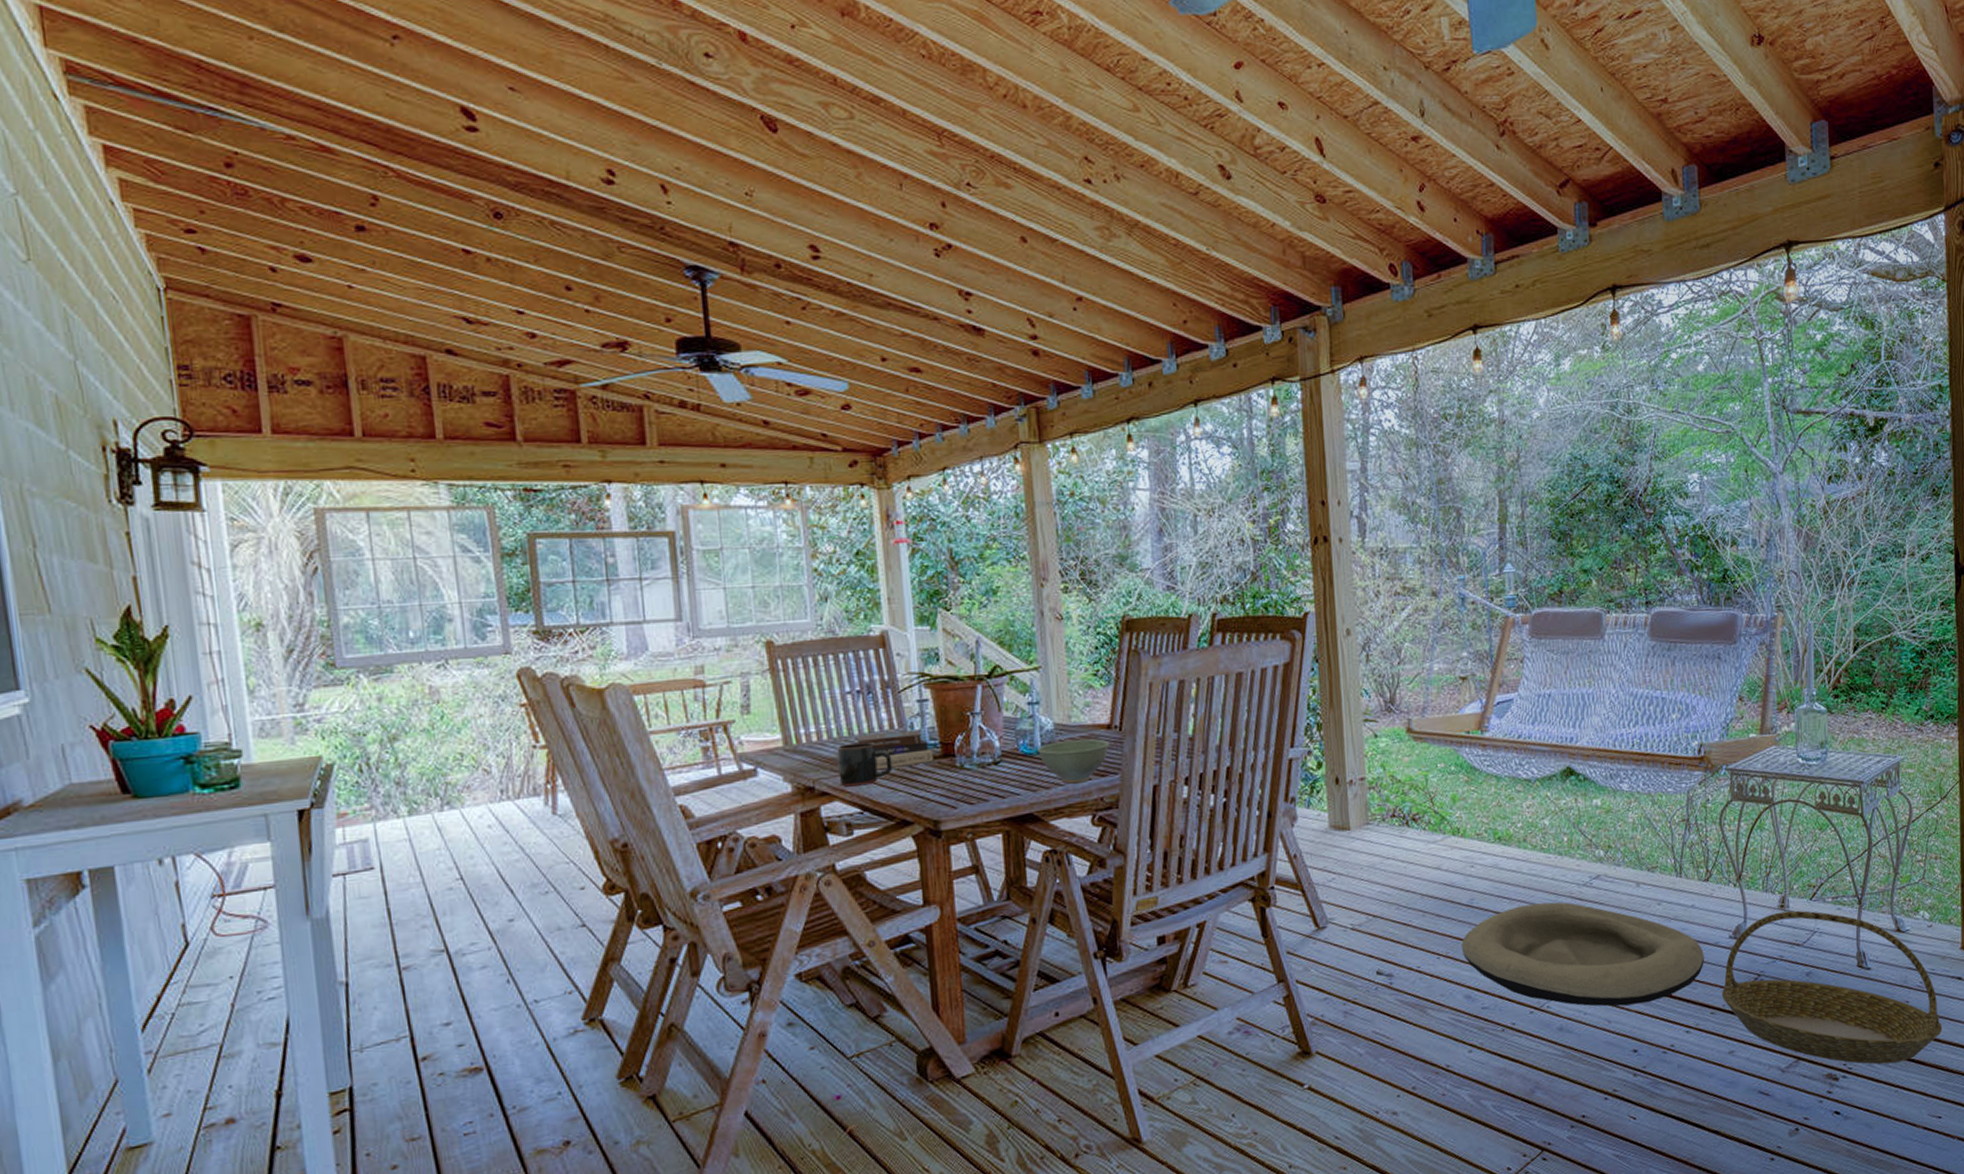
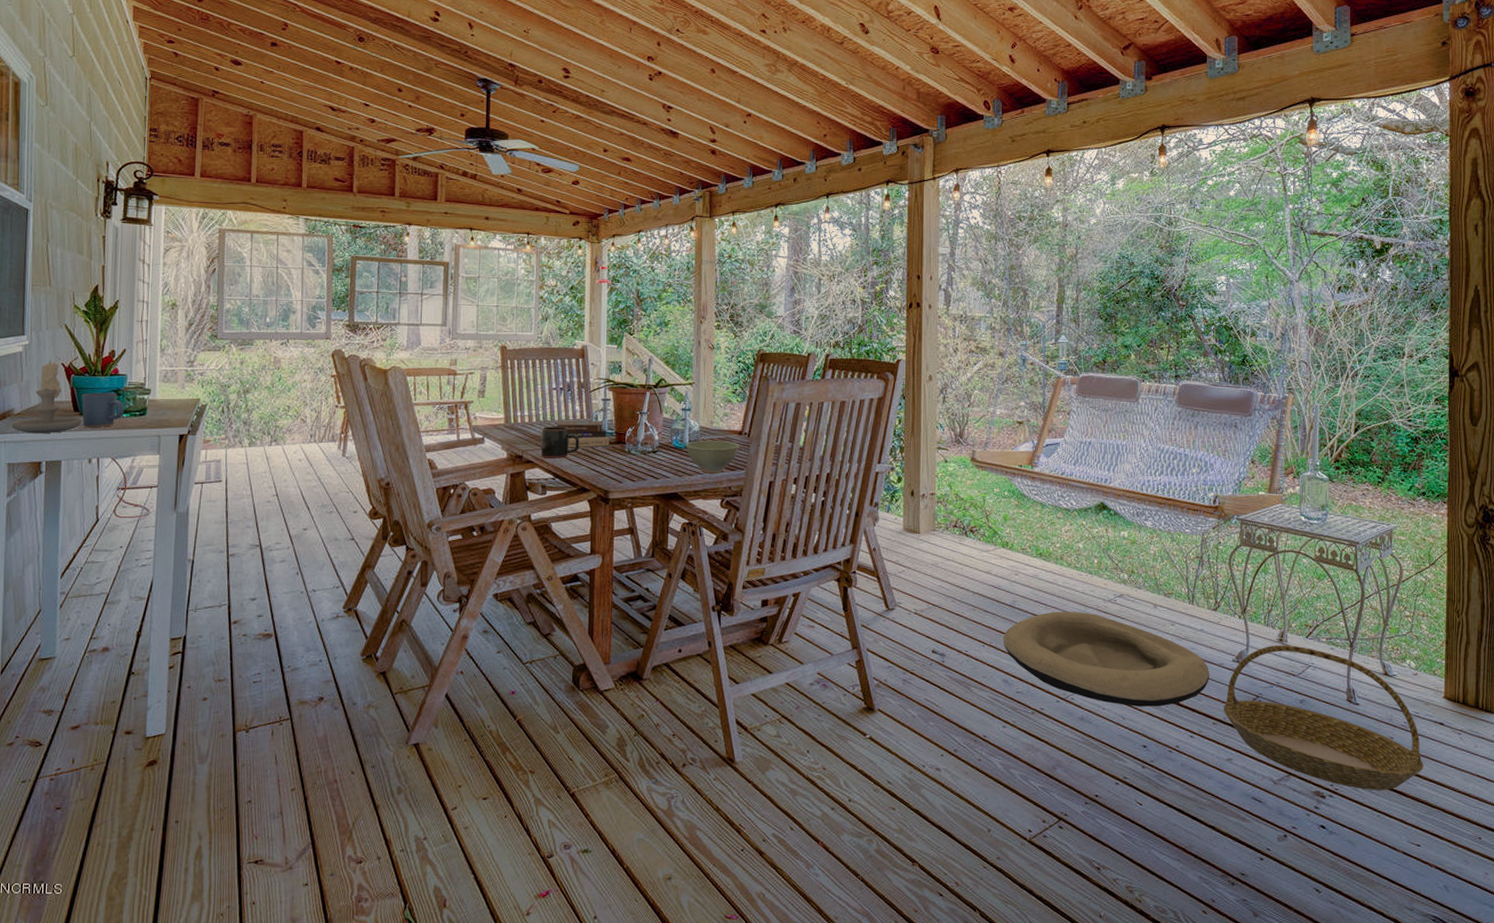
candle: none [21,722,137,833] -> present [11,360,81,434]
mug: none [130,761,205,815] -> present [81,393,125,428]

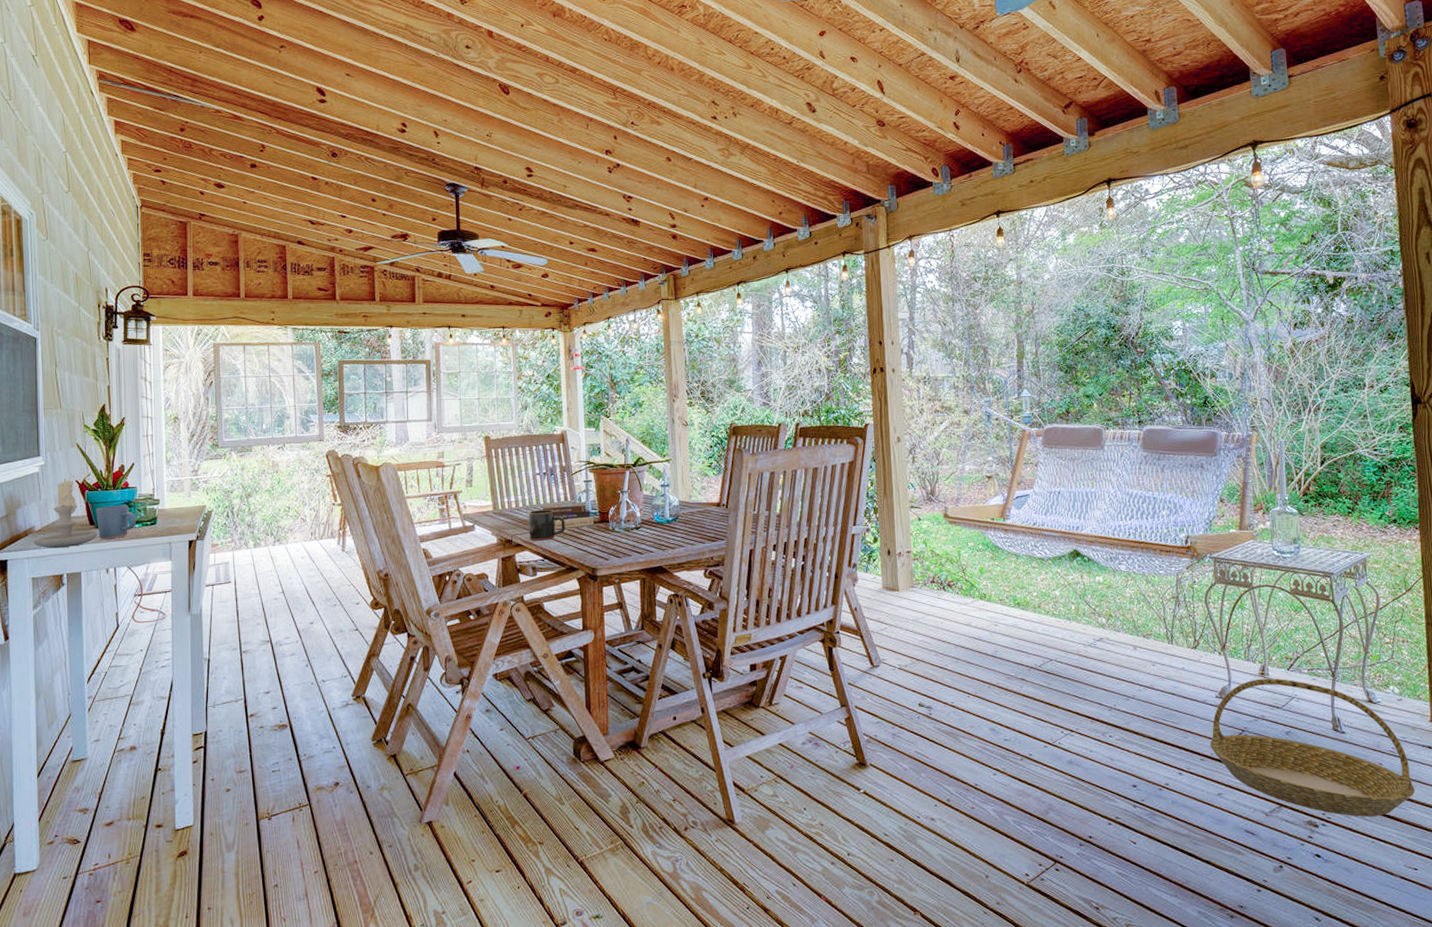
bowl: present [686,441,739,474] -> none [667,513,719,546]
dog bed: present [1003,611,1209,707] -> none [987,658,1194,748]

